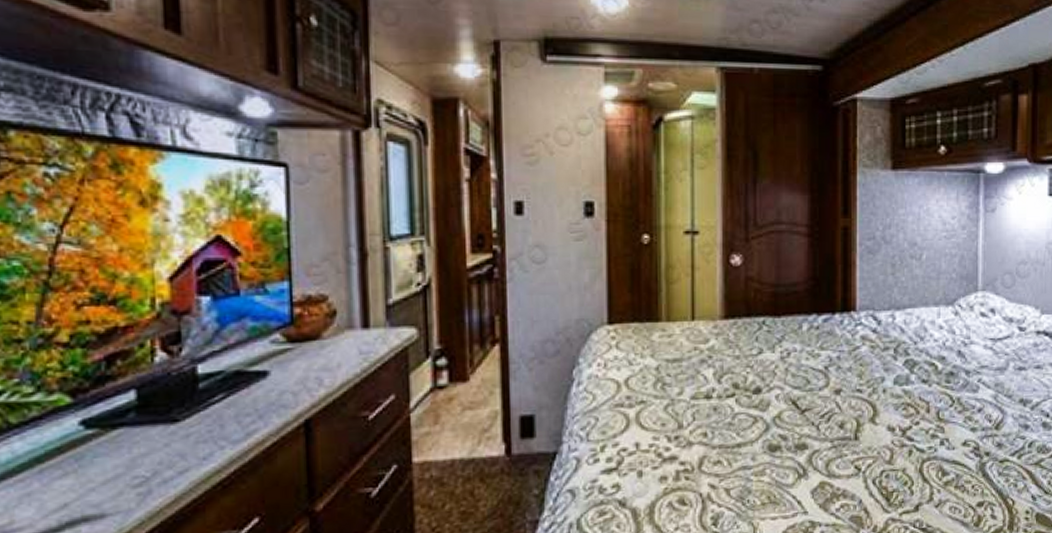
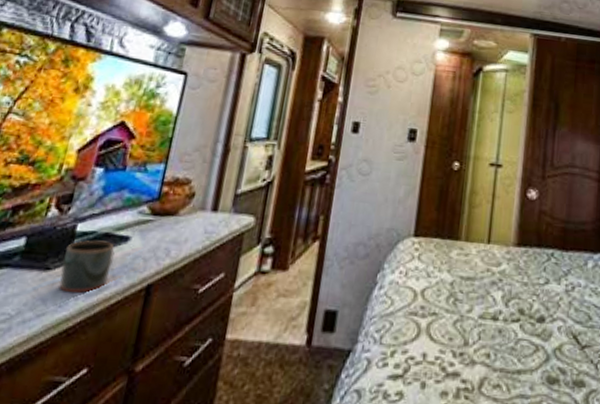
mug: none [191,380,255,442] -> present [58,240,115,293]

